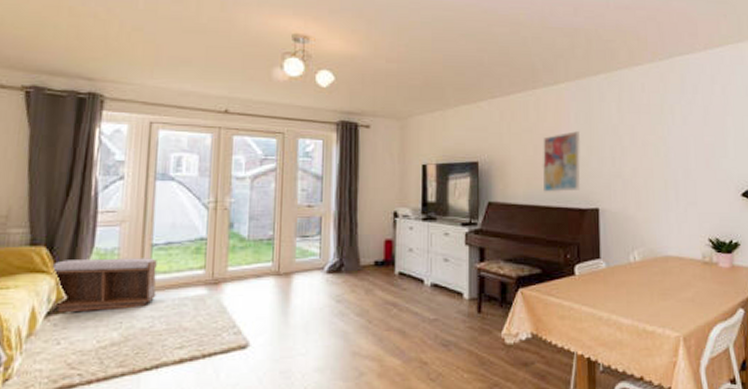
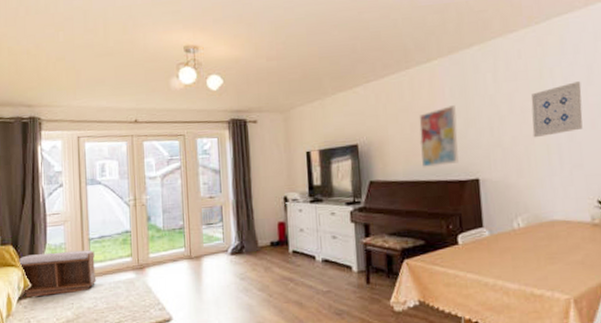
wall art: none [652,121,698,172] -> present [531,81,583,138]

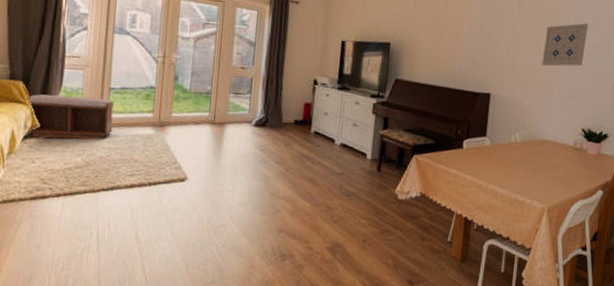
wall art: present [419,105,459,168] -> none [443,23,482,77]

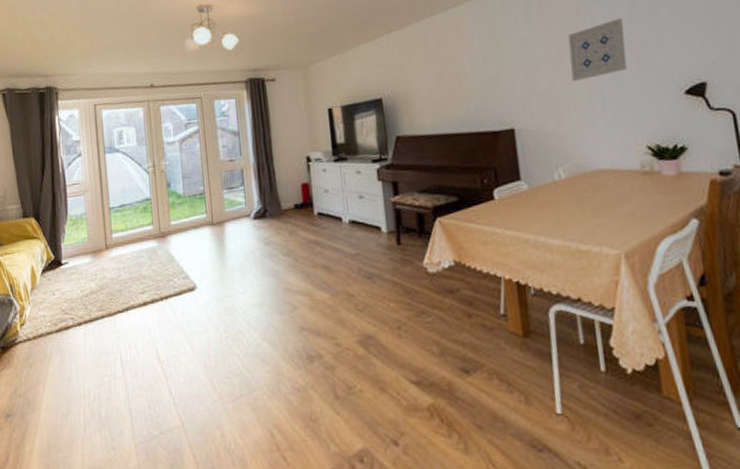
bench: present [27,94,114,140] -> none [40,219,119,270]

